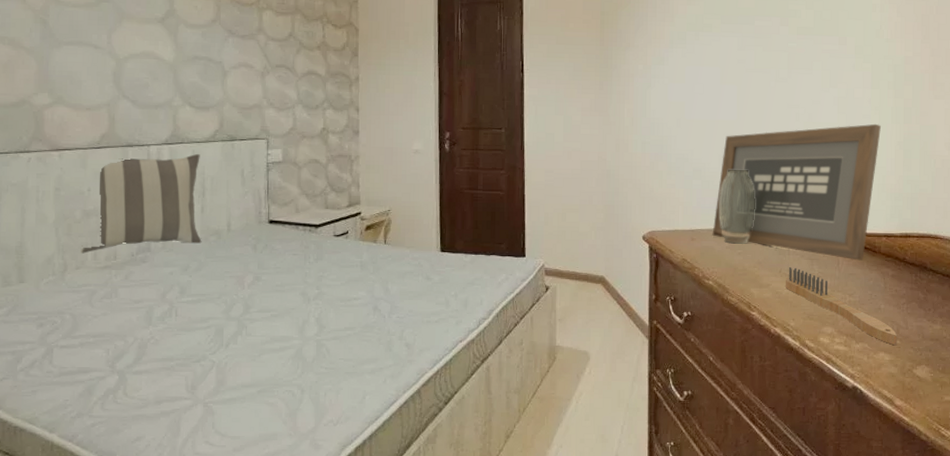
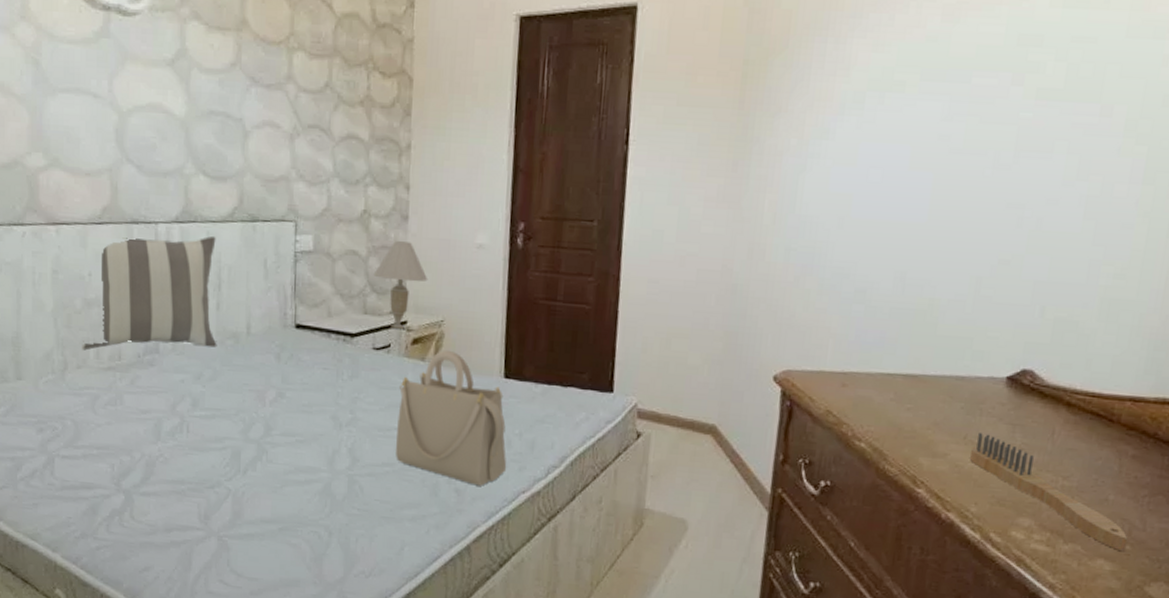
table lamp: none [332,151,377,218] -> present [373,241,428,329]
handbag: none [356,234,447,340] -> present [396,350,507,486]
picture frame: present [712,123,881,261] -> none [872,237,1149,432]
vase: present [719,169,755,244] -> none [885,291,942,397]

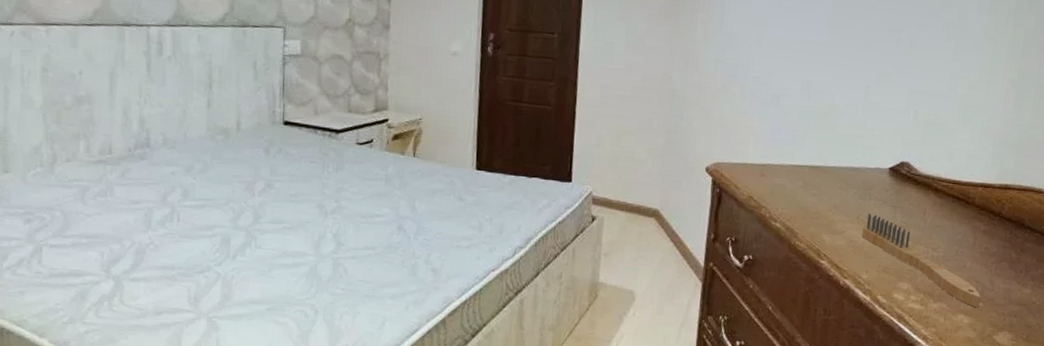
pillow: present [81,236,217,351] -> none [71,39,208,145]
table lamp: present [373,241,428,329] -> none [357,47,408,126]
handbag: present [396,350,507,486] -> none [377,145,479,266]

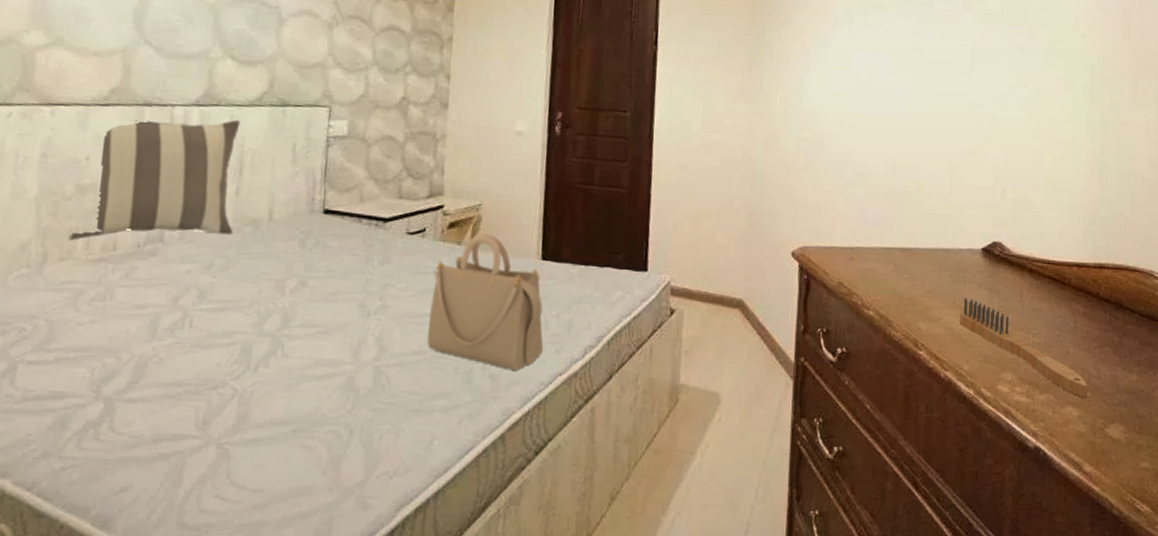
pillow: none [71,39,208,145] -> present [67,120,241,241]
handbag: none [377,145,479,266] -> present [427,234,544,370]

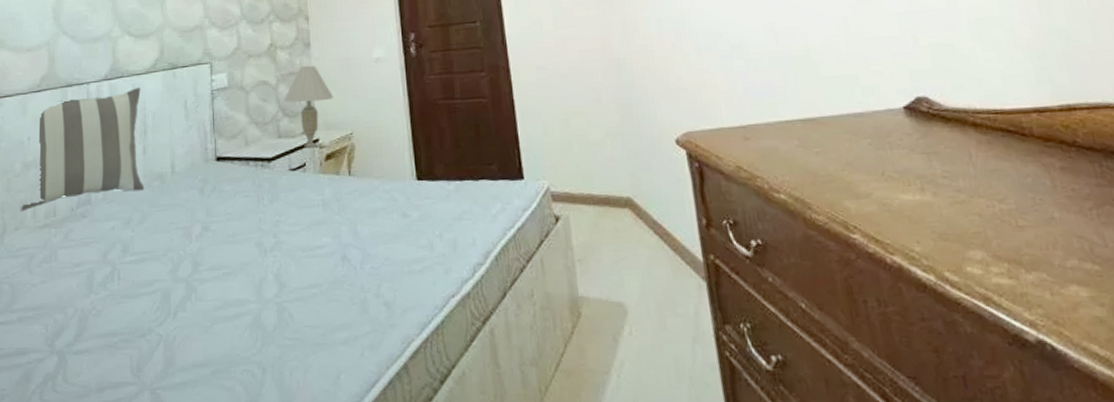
table lamp: none [410,127,467,213] -> present [284,66,334,147]
handbag: present [427,234,544,370] -> none [318,161,433,296]
wire brush: present [960,298,1088,399] -> none [893,166,1096,274]

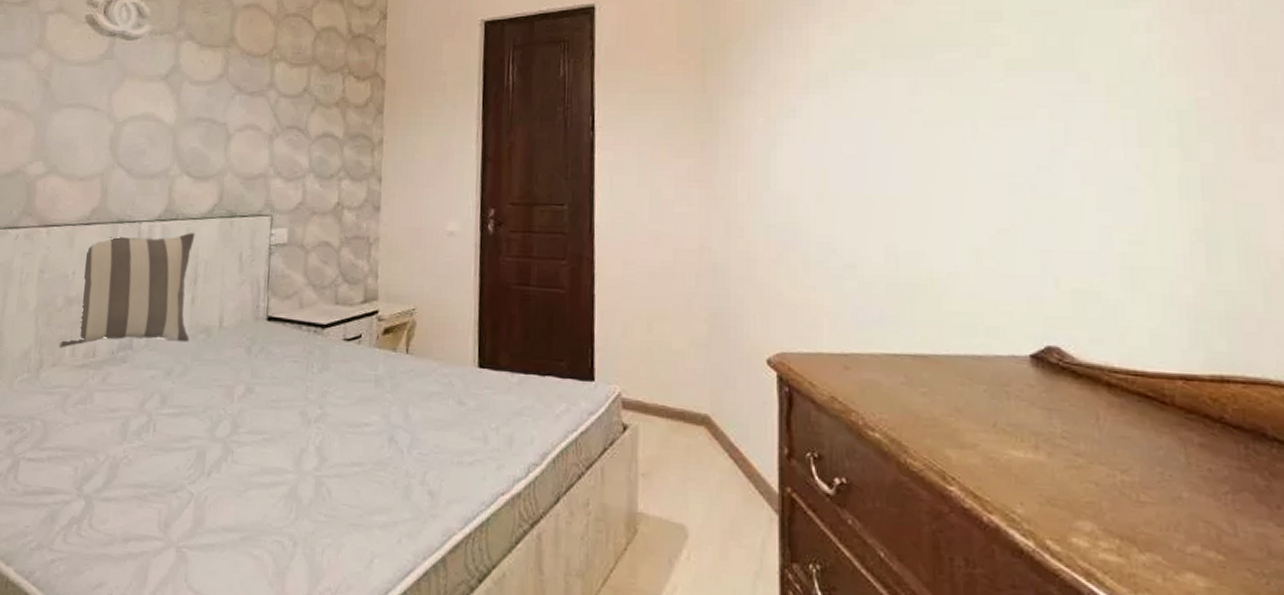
table lamp: present [284,66,334,147] -> none [345,231,400,319]

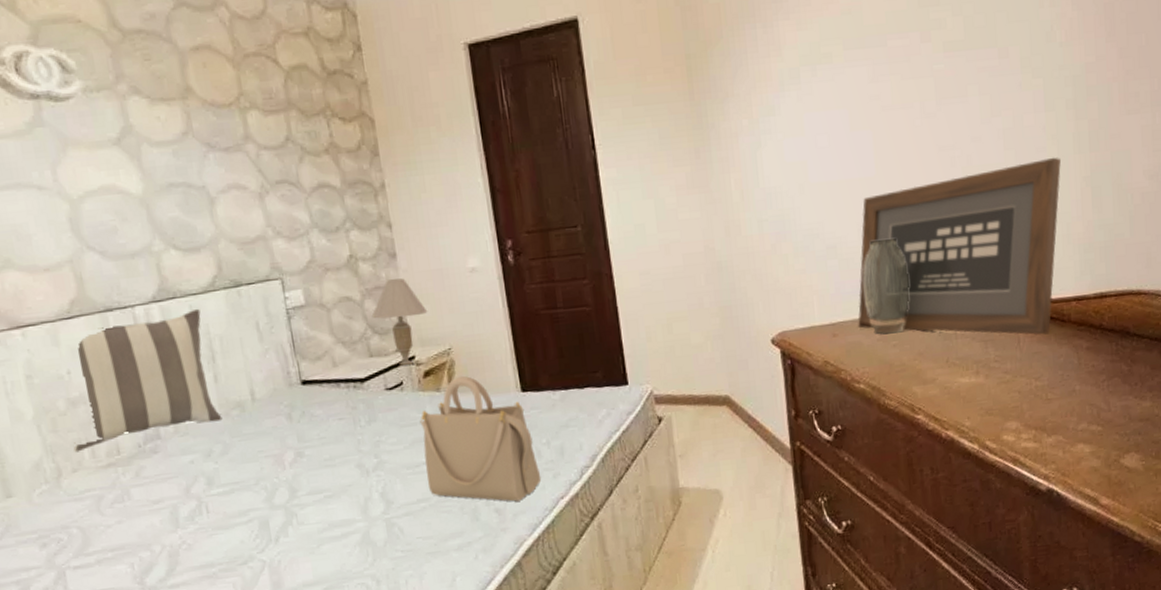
table lamp: none [345,231,400,319] -> present [371,278,428,366]
handbag: none [366,340,484,488] -> present [420,376,542,502]
picture frame: none [877,200,1161,416] -> present [858,157,1061,335]
vase: none [887,265,947,379] -> present [862,237,910,335]

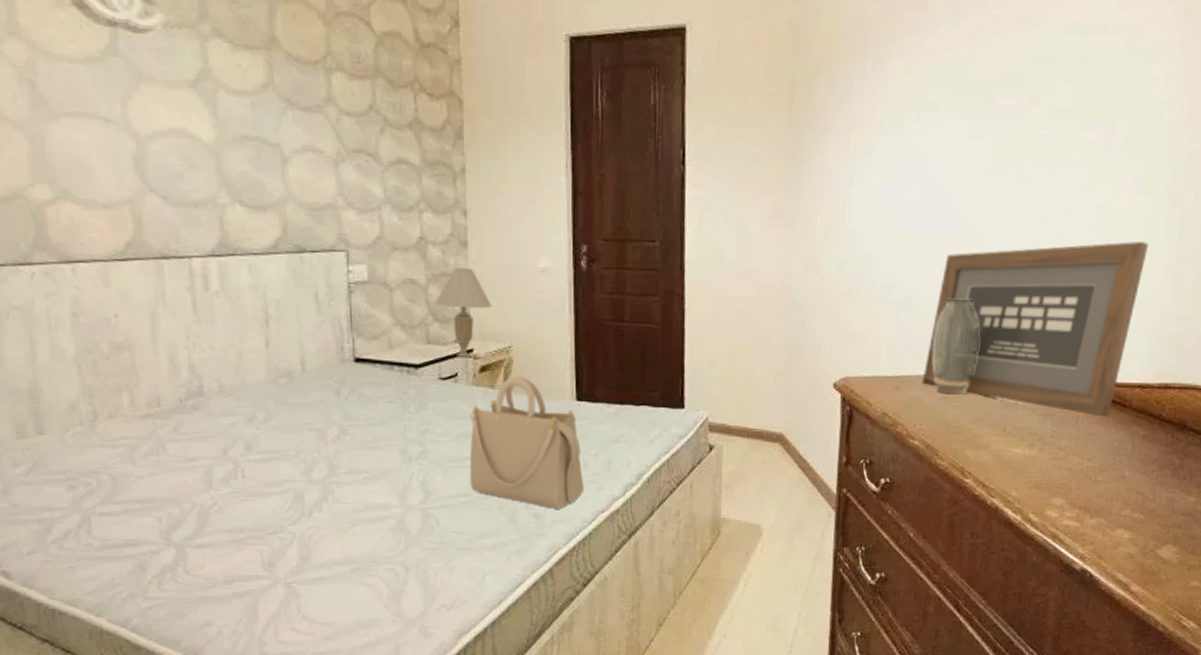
pillow: present [73,309,223,453] -> none [112,270,269,398]

